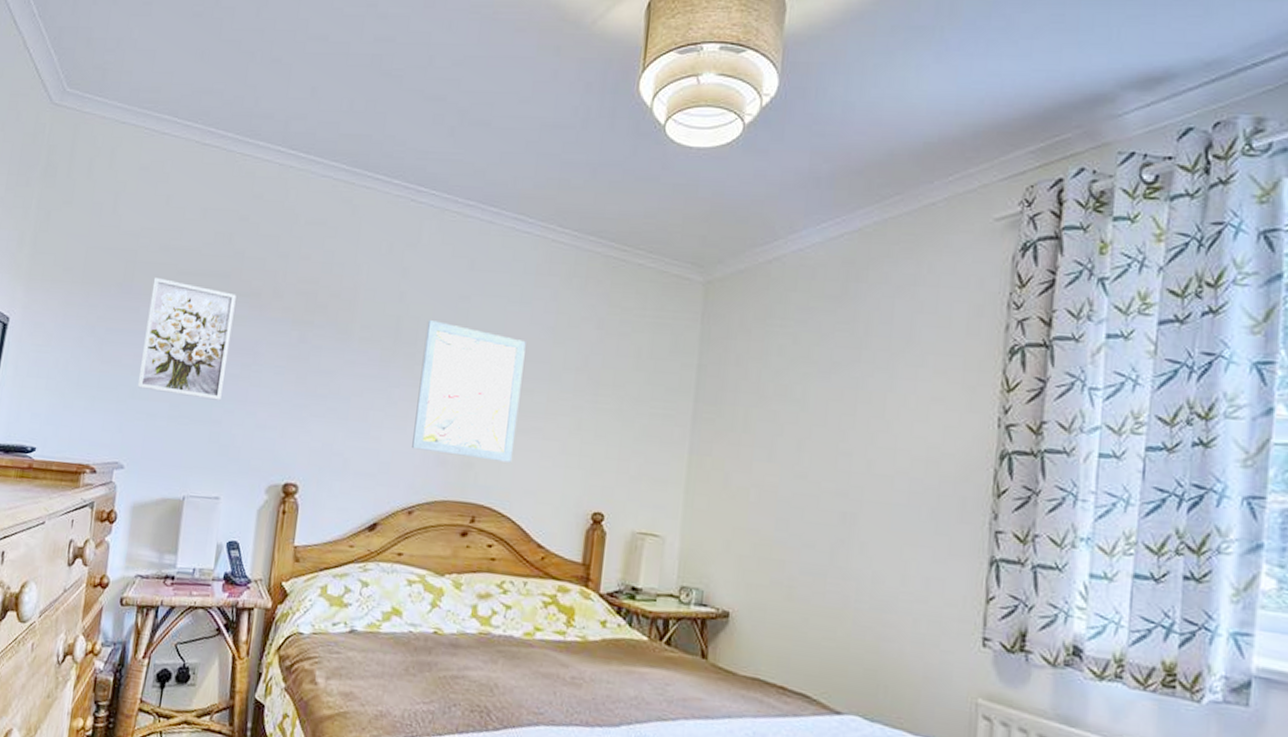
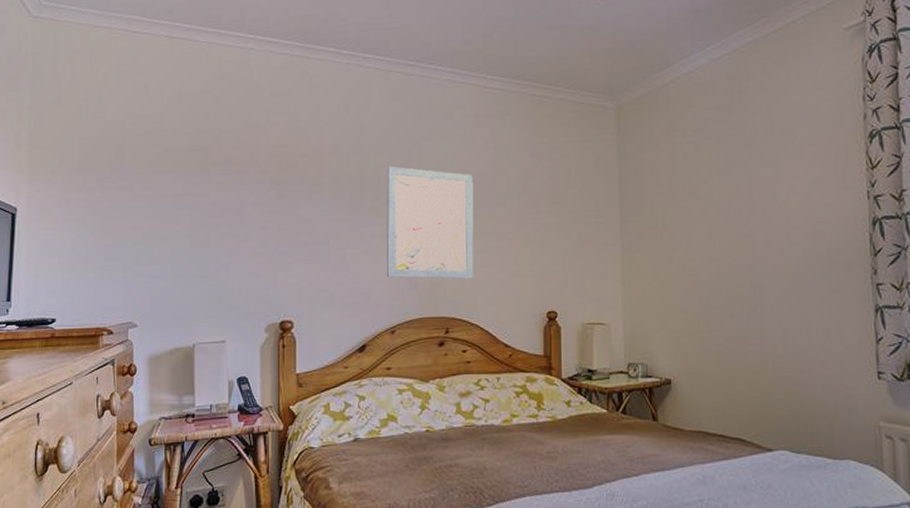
wall art: present [137,278,236,401] -> none [140,158,218,258]

